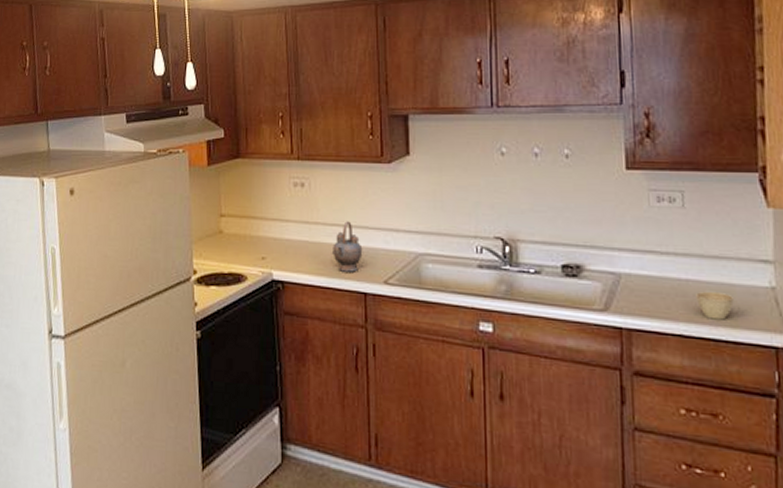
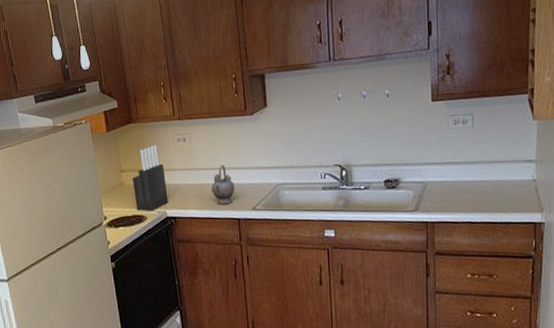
knife block: none [232,187,276,270] -> present [132,144,169,211]
cup: present [696,291,734,320] -> none [480,187,507,208]

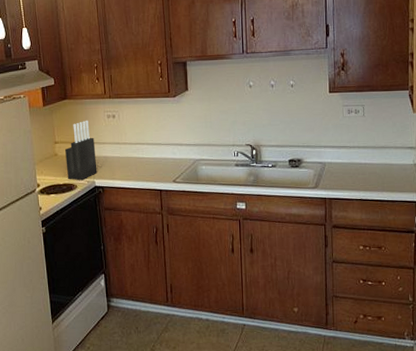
teapot: present [211,165,235,205] -> none [136,140,158,176]

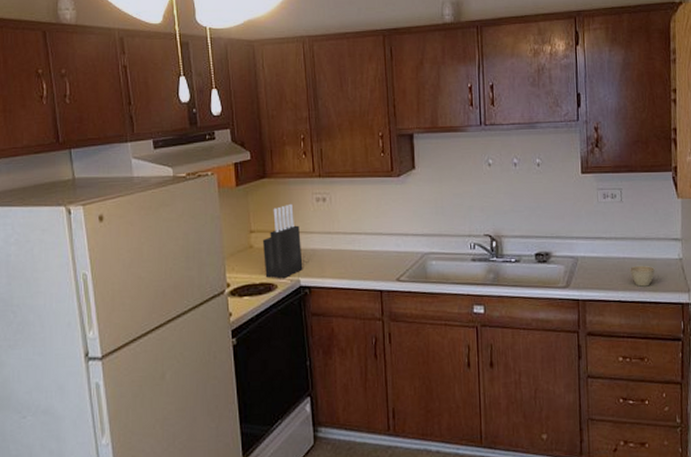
cup: none [370,169,392,188] -> present [630,265,655,287]

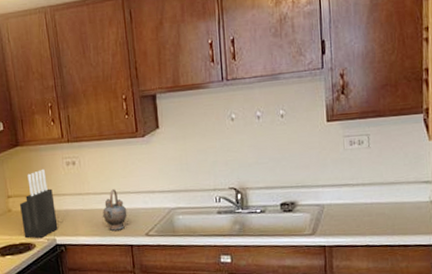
teapot: none [351,229,378,274] -> present [102,189,127,231]
cup: present [630,265,655,287] -> none [378,209,404,231]

